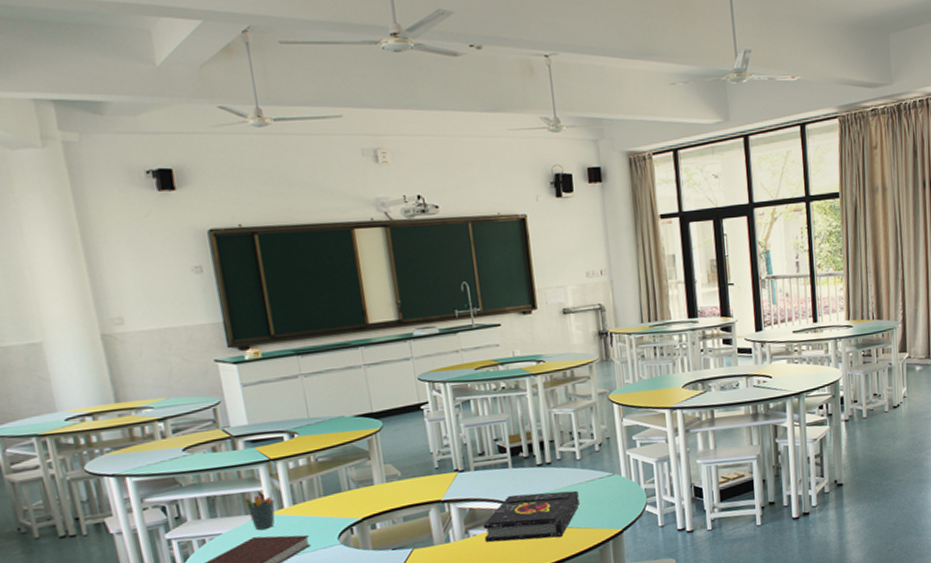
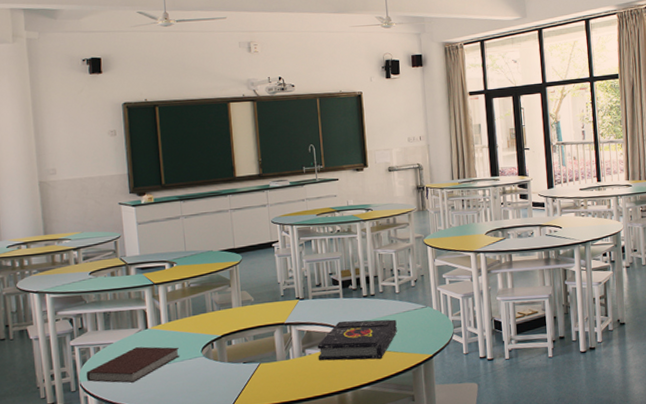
pen holder: present [244,487,275,530] -> none [132,306,155,341]

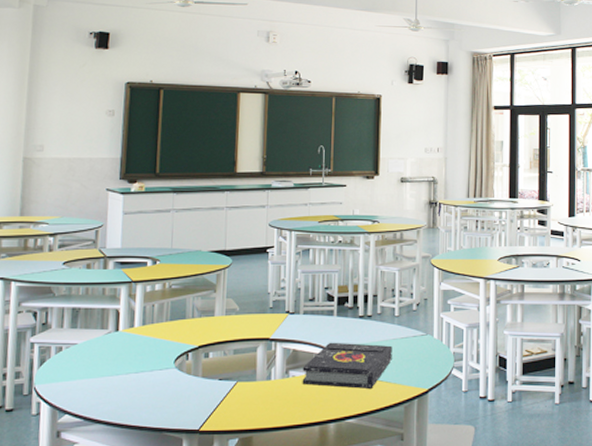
notebook: present [86,346,179,383] -> none [42,351,150,391]

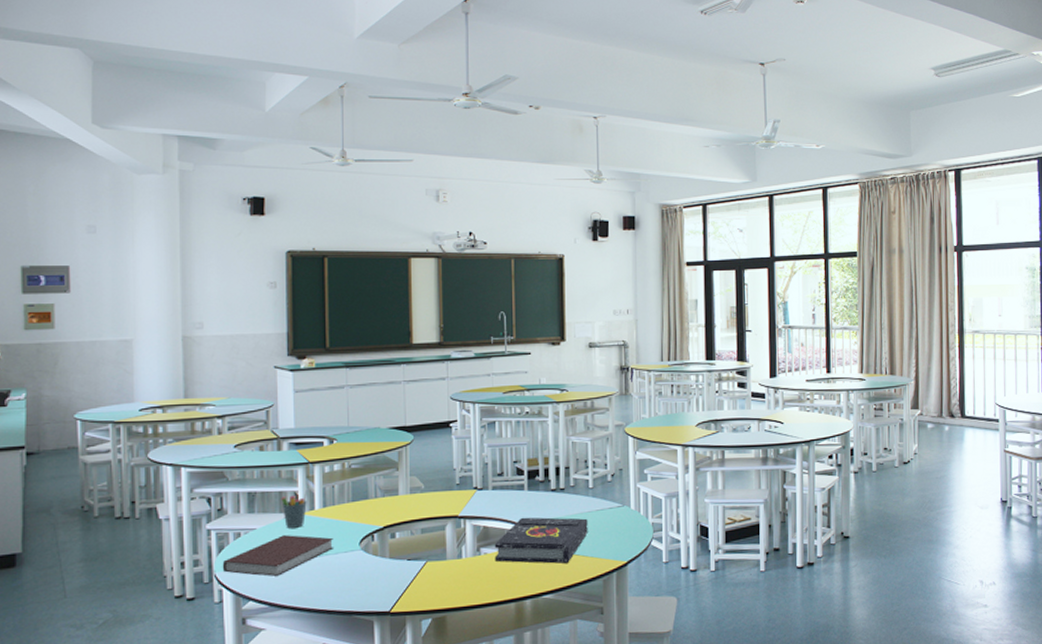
notebook: none [42,351,150,391] -> present [222,535,333,576]
pen holder: none [103,307,130,344] -> present [281,489,308,528]

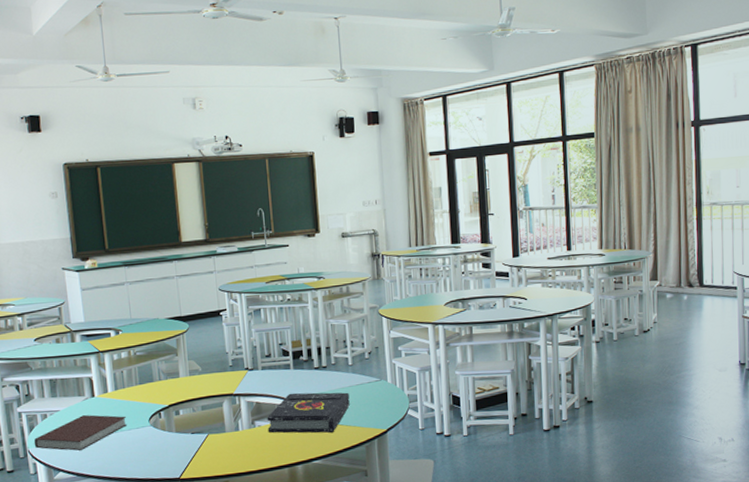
pen holder: present [281,489,308,528] -> none [78,374,101,409]

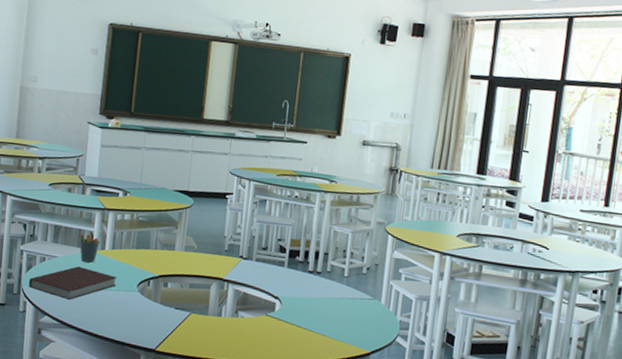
pen holder: none [78,374,101,409] -> present [79,231,102,263]
book: present [267,392,350,433] -> none [249,291,339,341]

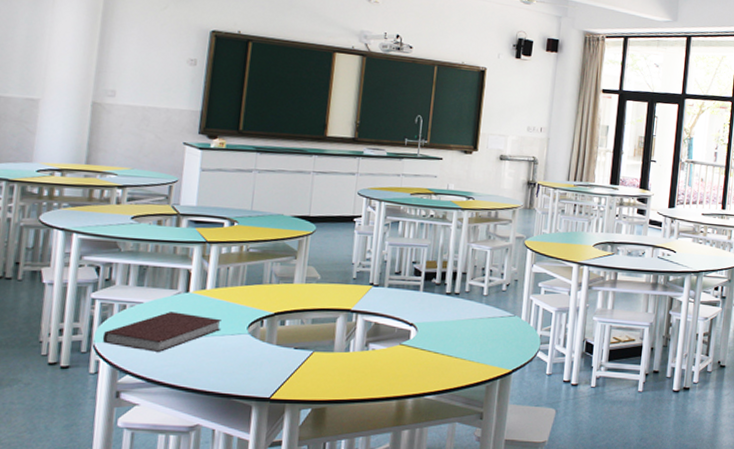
pen holder: present [79,231,102,263] -> none [172,267,203,306]

